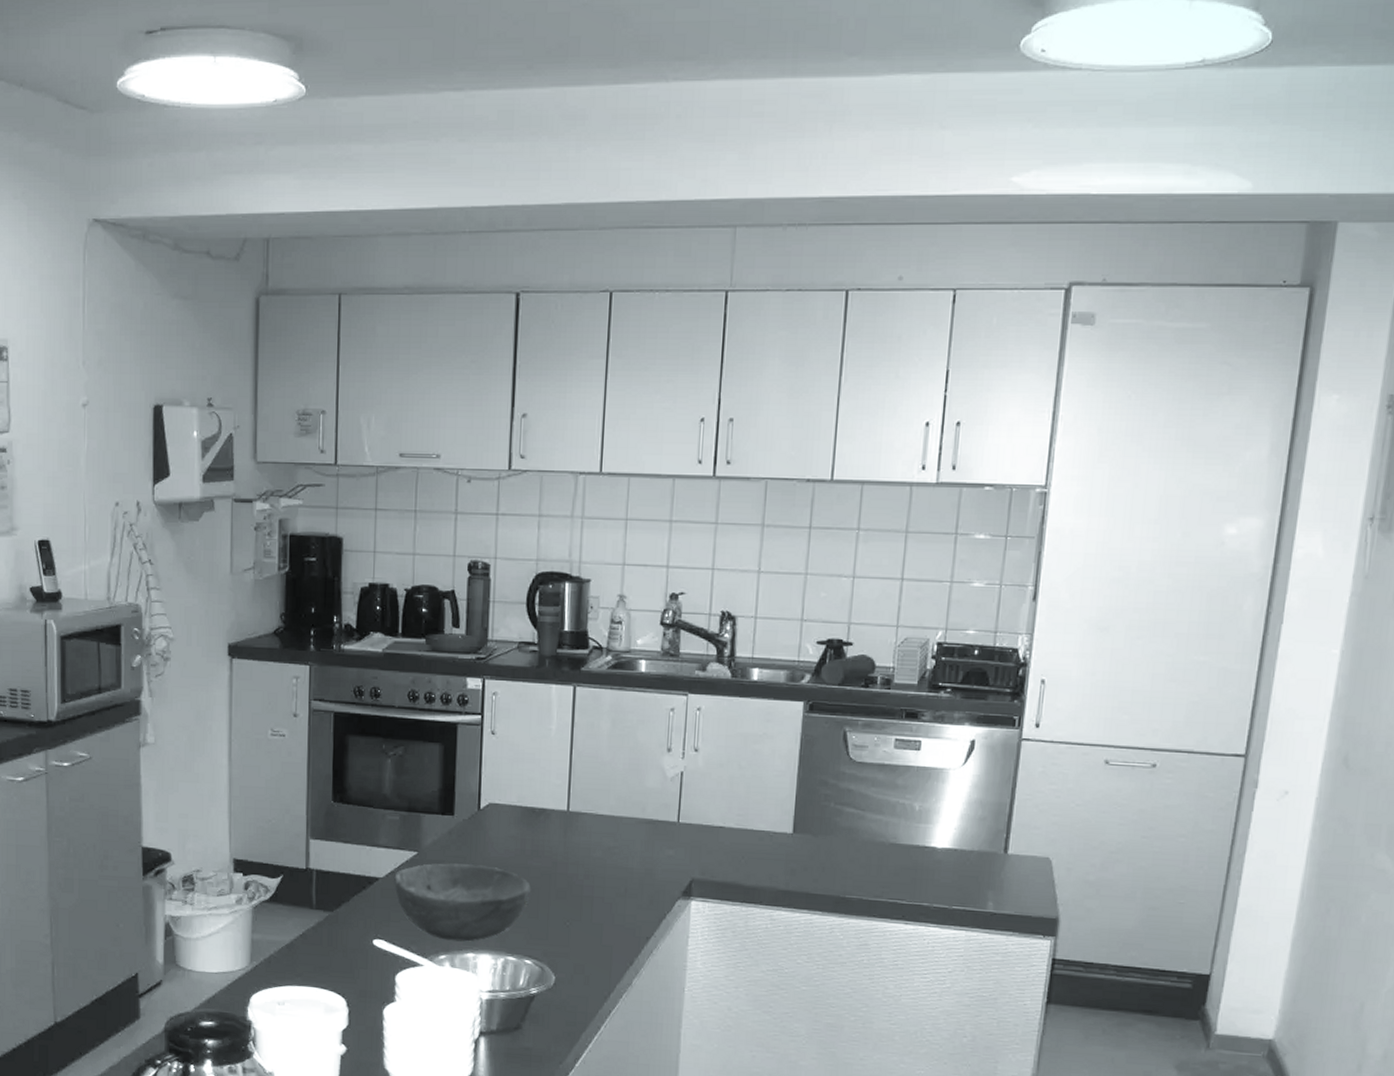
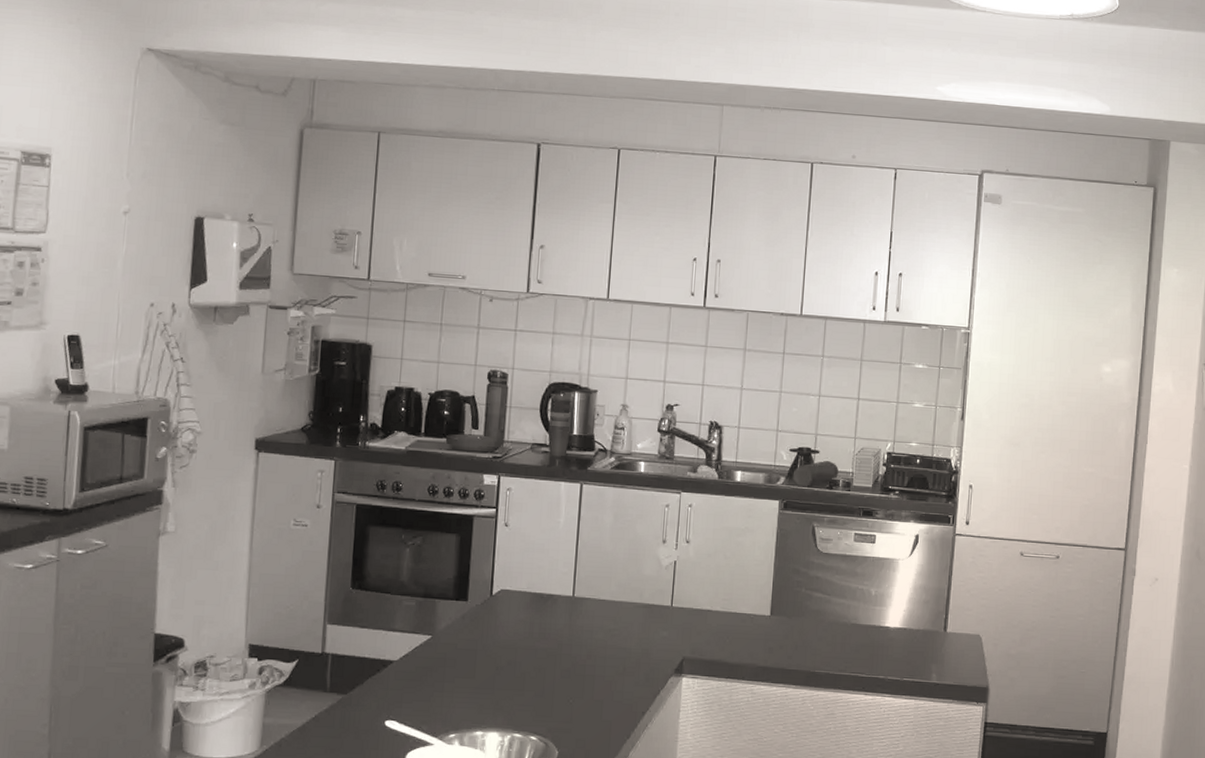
bowl: present [394,863,531,942] -> none [408,646,537,721]

